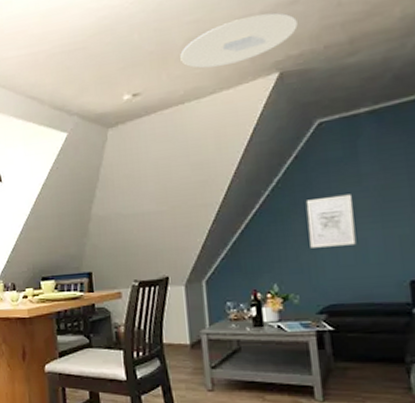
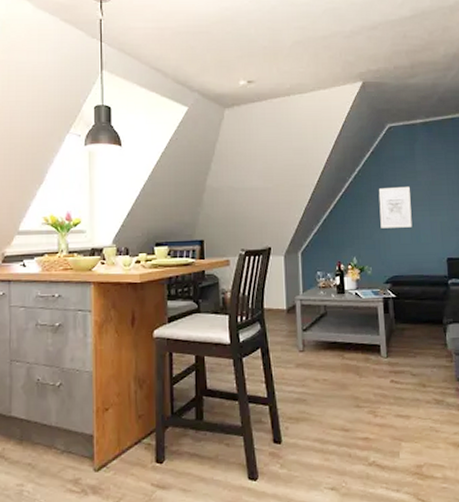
ceiling light: present [180,12,298,69] -> none [288,32,376,69]

